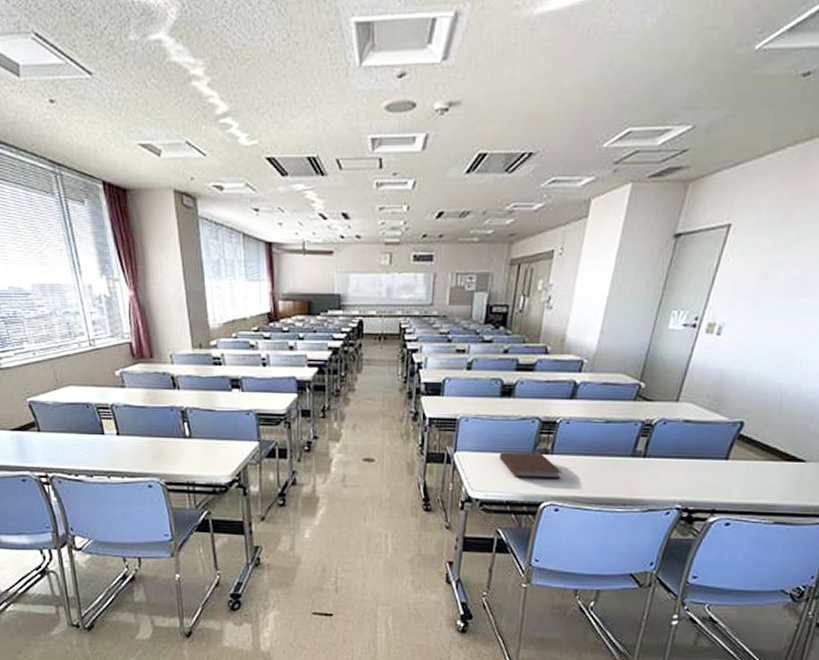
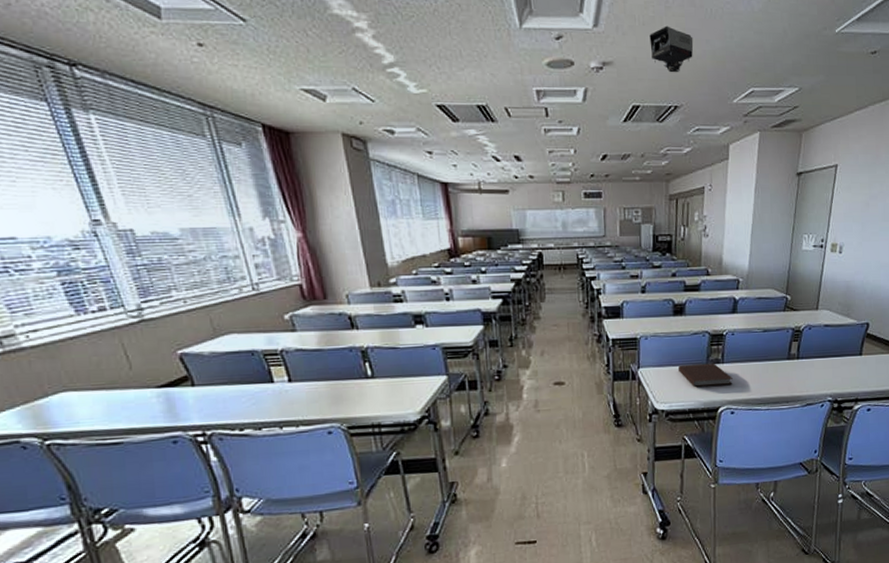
projector: none [507,53,562,112] -> present [649,26,694,73]

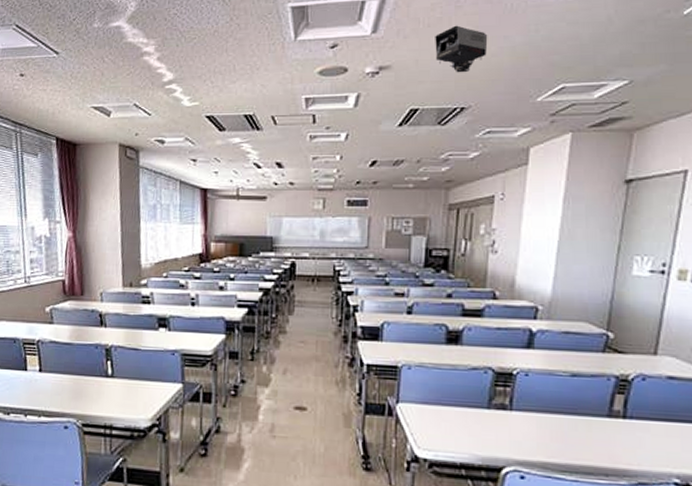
notebook: present [679,363,733,388] -> none [450,405,524,440]

